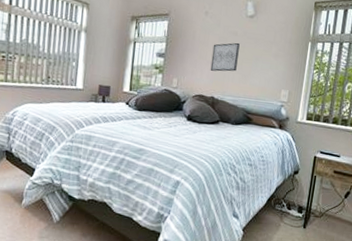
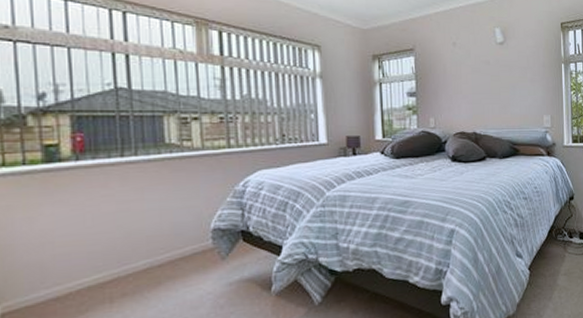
wall art: present [210,42,240,72] -> none [467,72,495,105]

